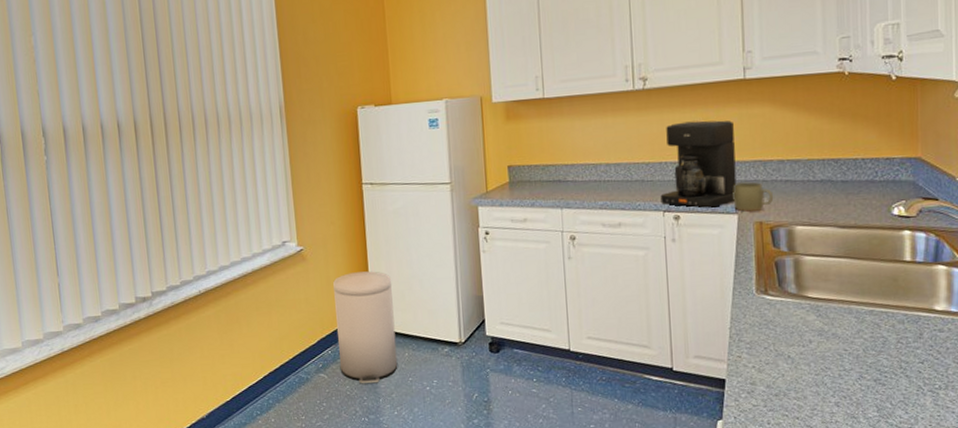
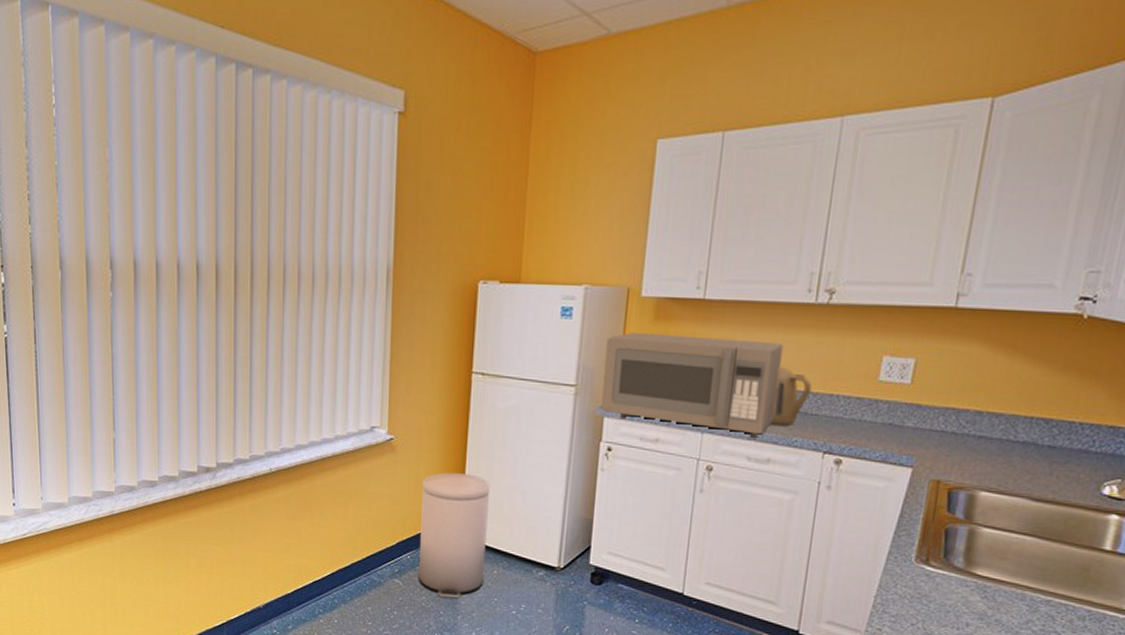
microwave: none [470,126,619,208] -> present [601,332,784,439]
kettle: none [614,145,644,194] -> present [770,367,813,426]
coffee maker: present [660,120,737,209] -> none [822,350,931,456]
mug: present [733,181,774,213] -> none [909,429,961,468]

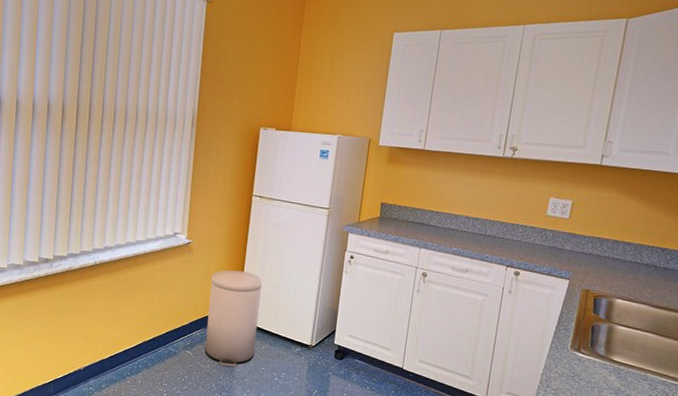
microwave: present [601,332,784,439] -> none [347,171,480,254]
kettle: present [770,367,813,426] -> none [469,202,500,245]

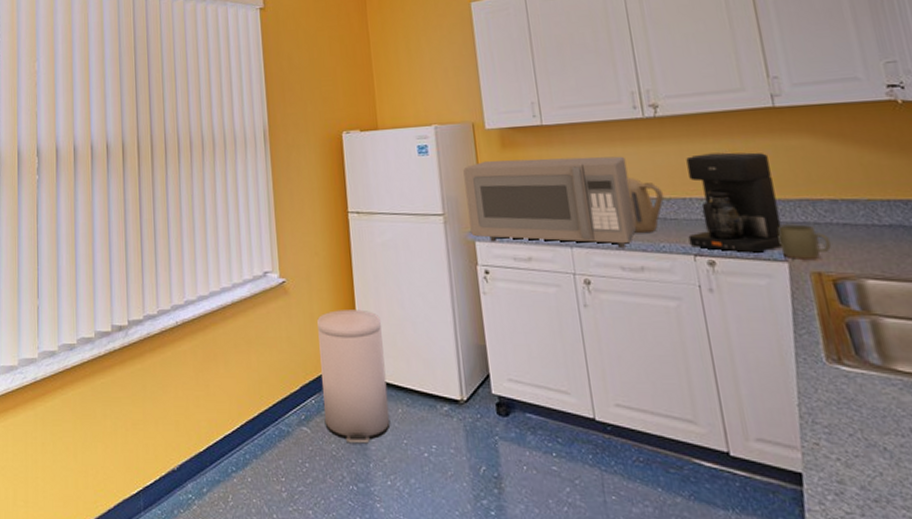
microwave: none [347,171,480,254] -> present [463,156,637,249]
kettle: none [469,202,500,245] -> present [627,178,665,233]
coffee maker: none [506,192,583,271] -> present [686,152,782,254]
mug: none [567,252,604,281] -> present [777,223,832,261]

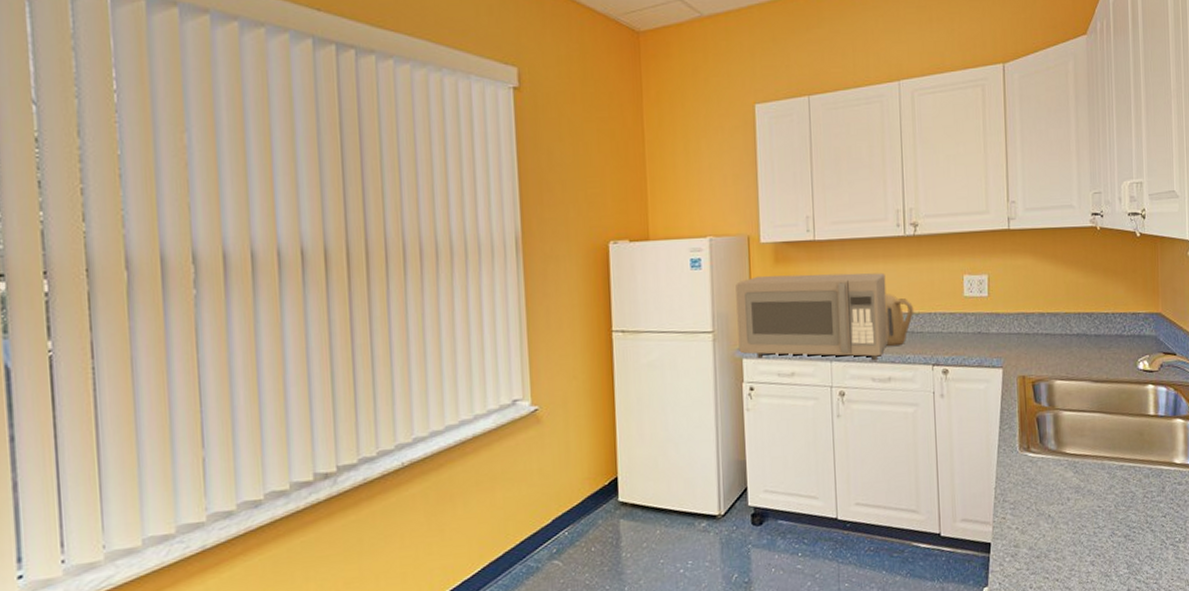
pedal bin: present [317,309,391,444] -> none [574,434,648,571]
coffee maker: present [686,152,782,254] -> none [930,270,1001,362]
mug: present [777,223,832,261] -> none [998,334,1035,367]

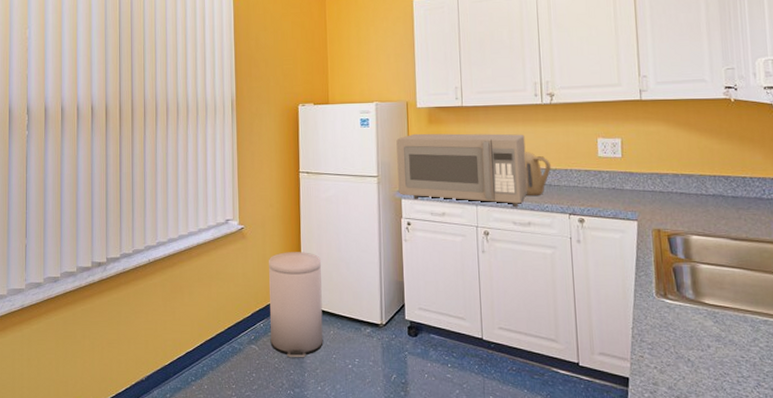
pedal bin: none [574,434,648,571] -> present [269,252,323,358]

